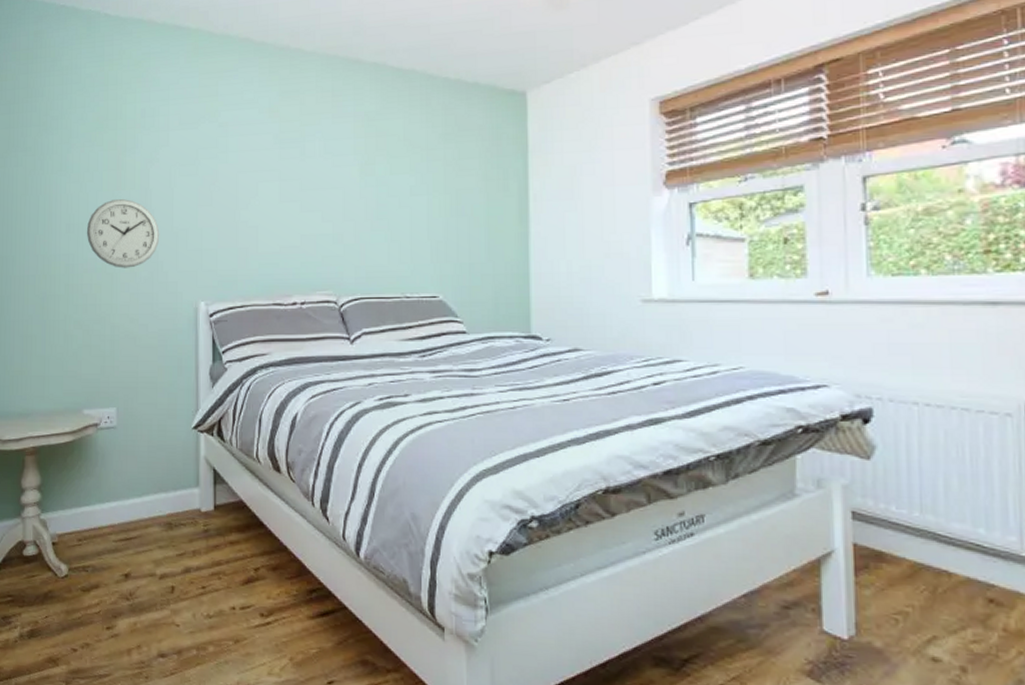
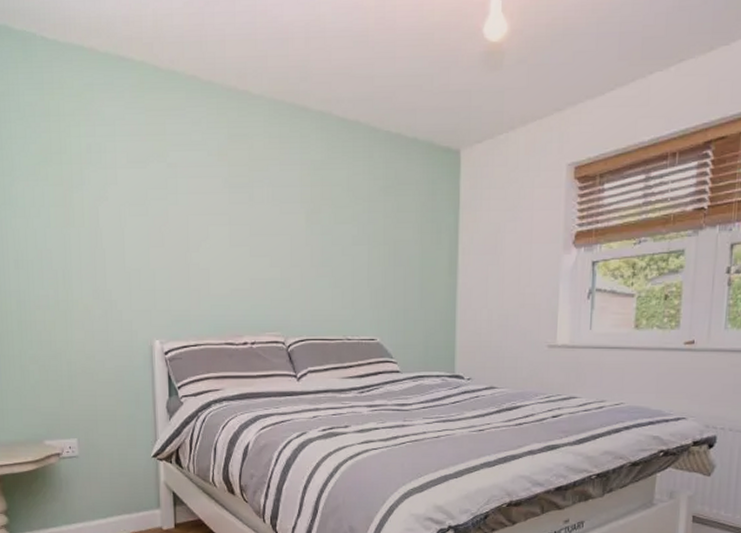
wall clock: present [86,199,160,268] -> none [36,237,112,306]

